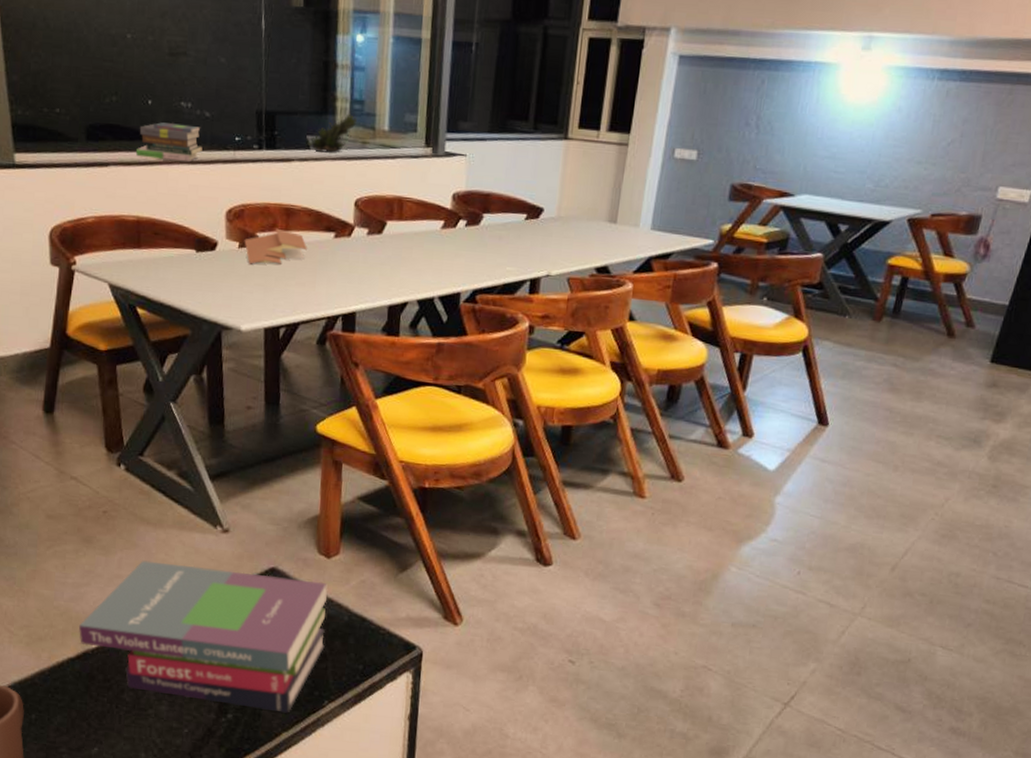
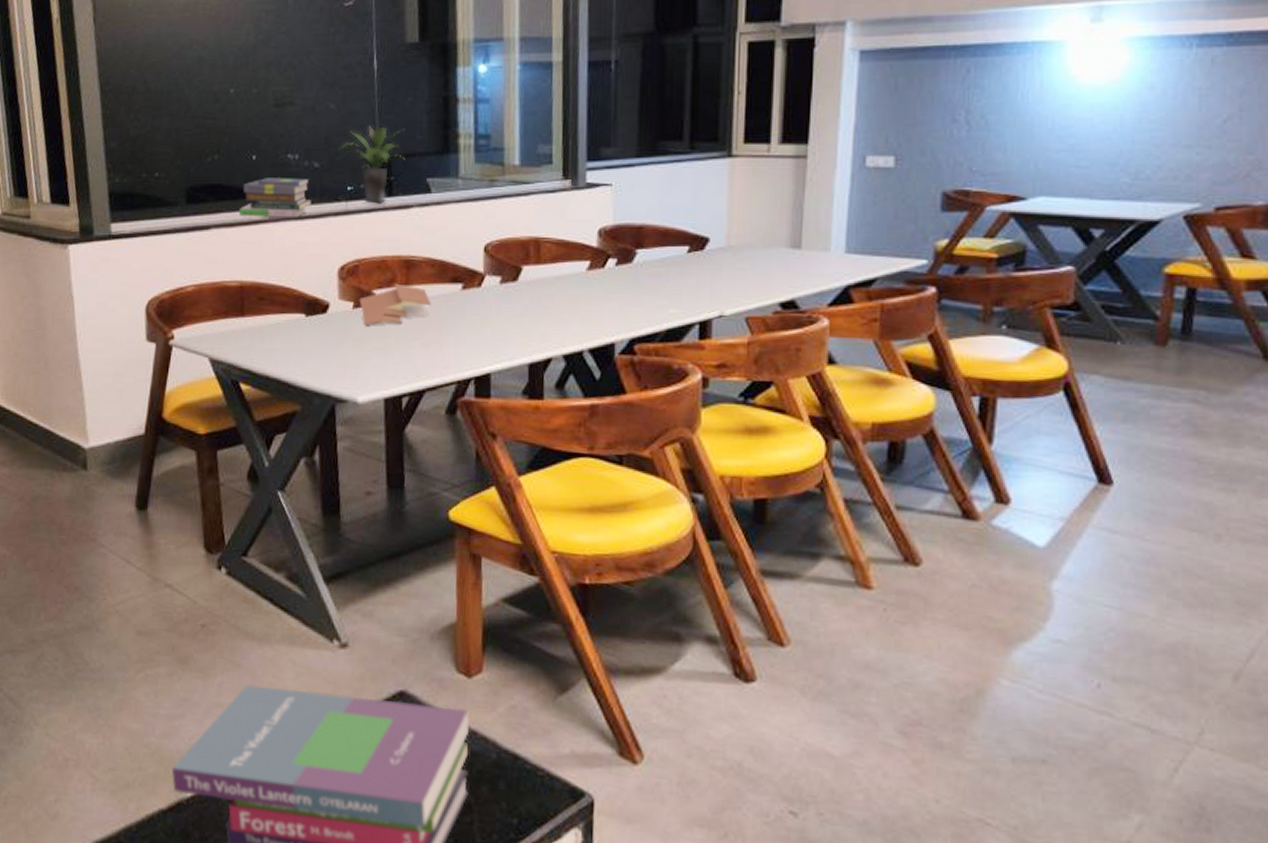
potted plant: none [228,82,289,156] -> present [338,126,405,204]
succulent plant: present [307,112,357,154] -> none [427,148,483,196]

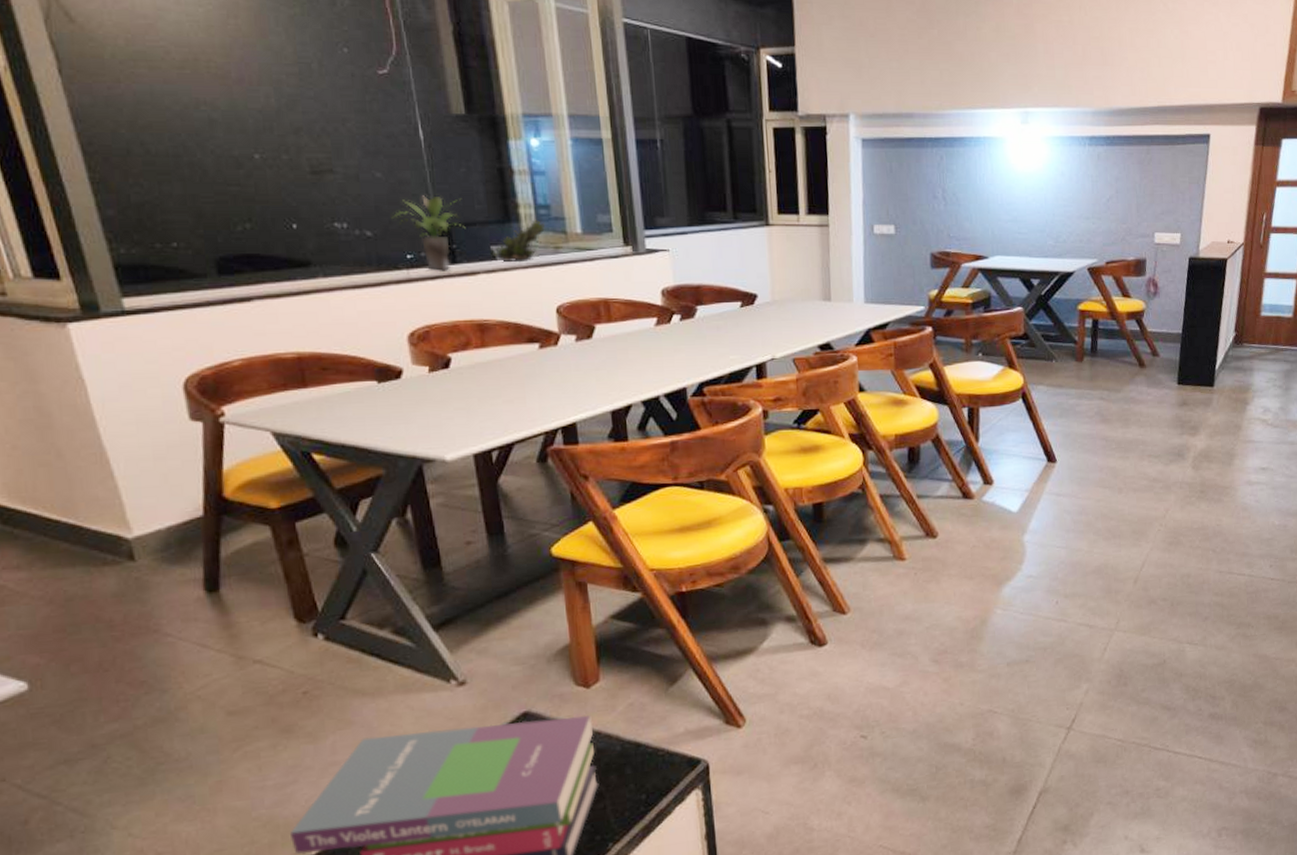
books: present [238,178,311,218] -> none [284,246,369,287]
papers: present [359,283,431,326] -> none [434,346,510,388]
succulent plant: none [427,148,483,196] -> present [492,218,545,263]

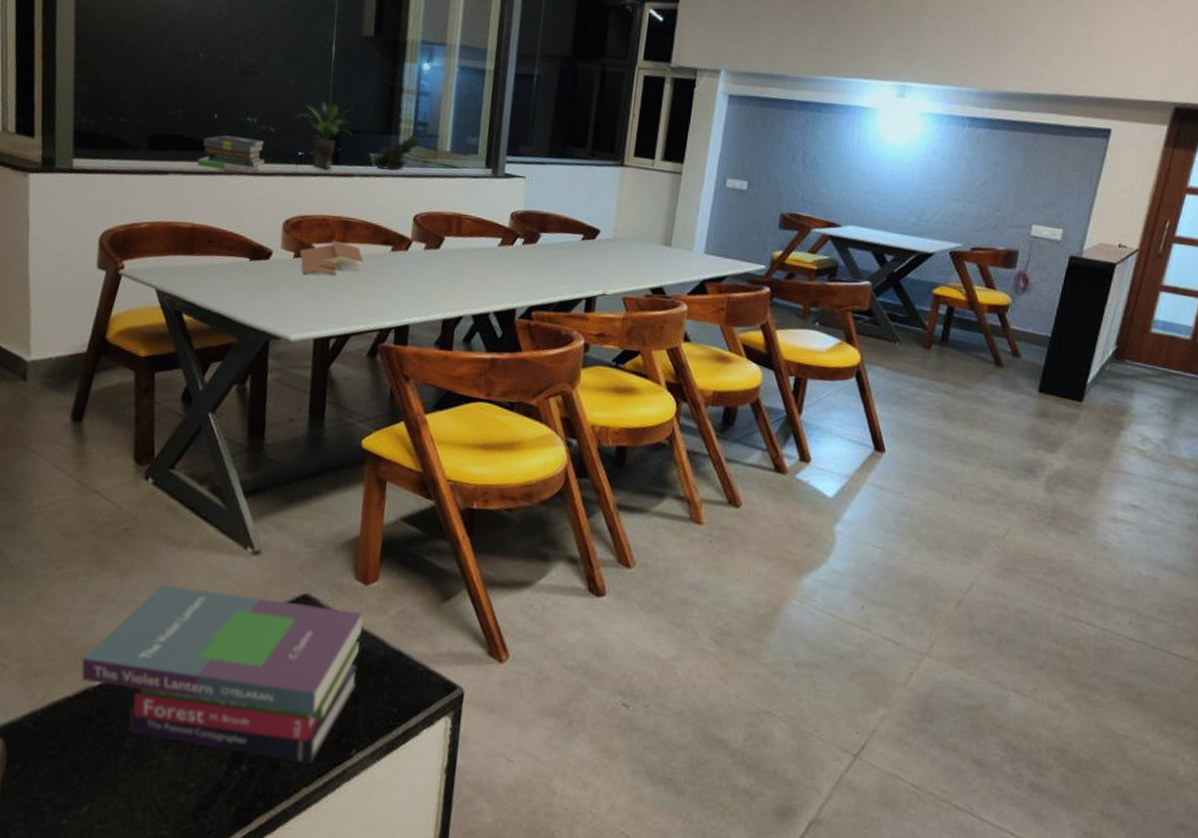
books: none [284,246,369,287] -> present [197,135,265,174]
papers: none [434,346,510,388] -> present [299,240,363,275]

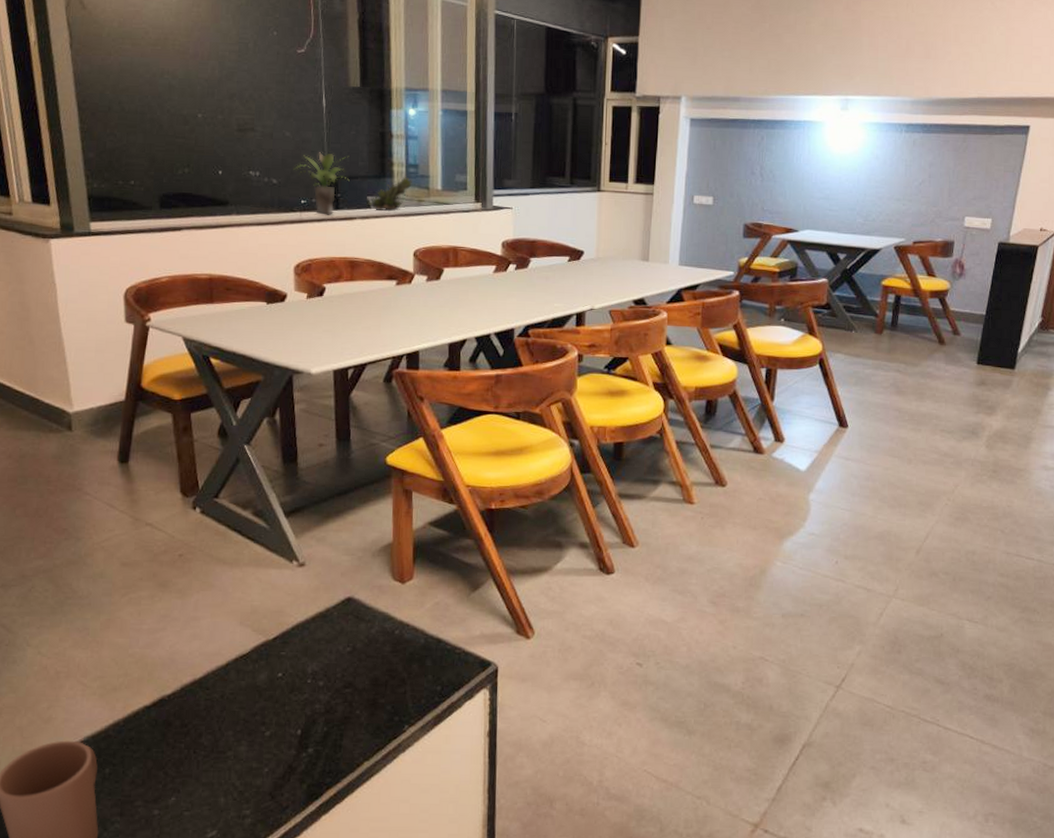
books: present [81,584,364,765] -> none [155,600,404,742]
books: present [197,135,265,174] -> none [207,190,271,224]
papers: present [299,240,363,275] -> none [312,279,371,313]

